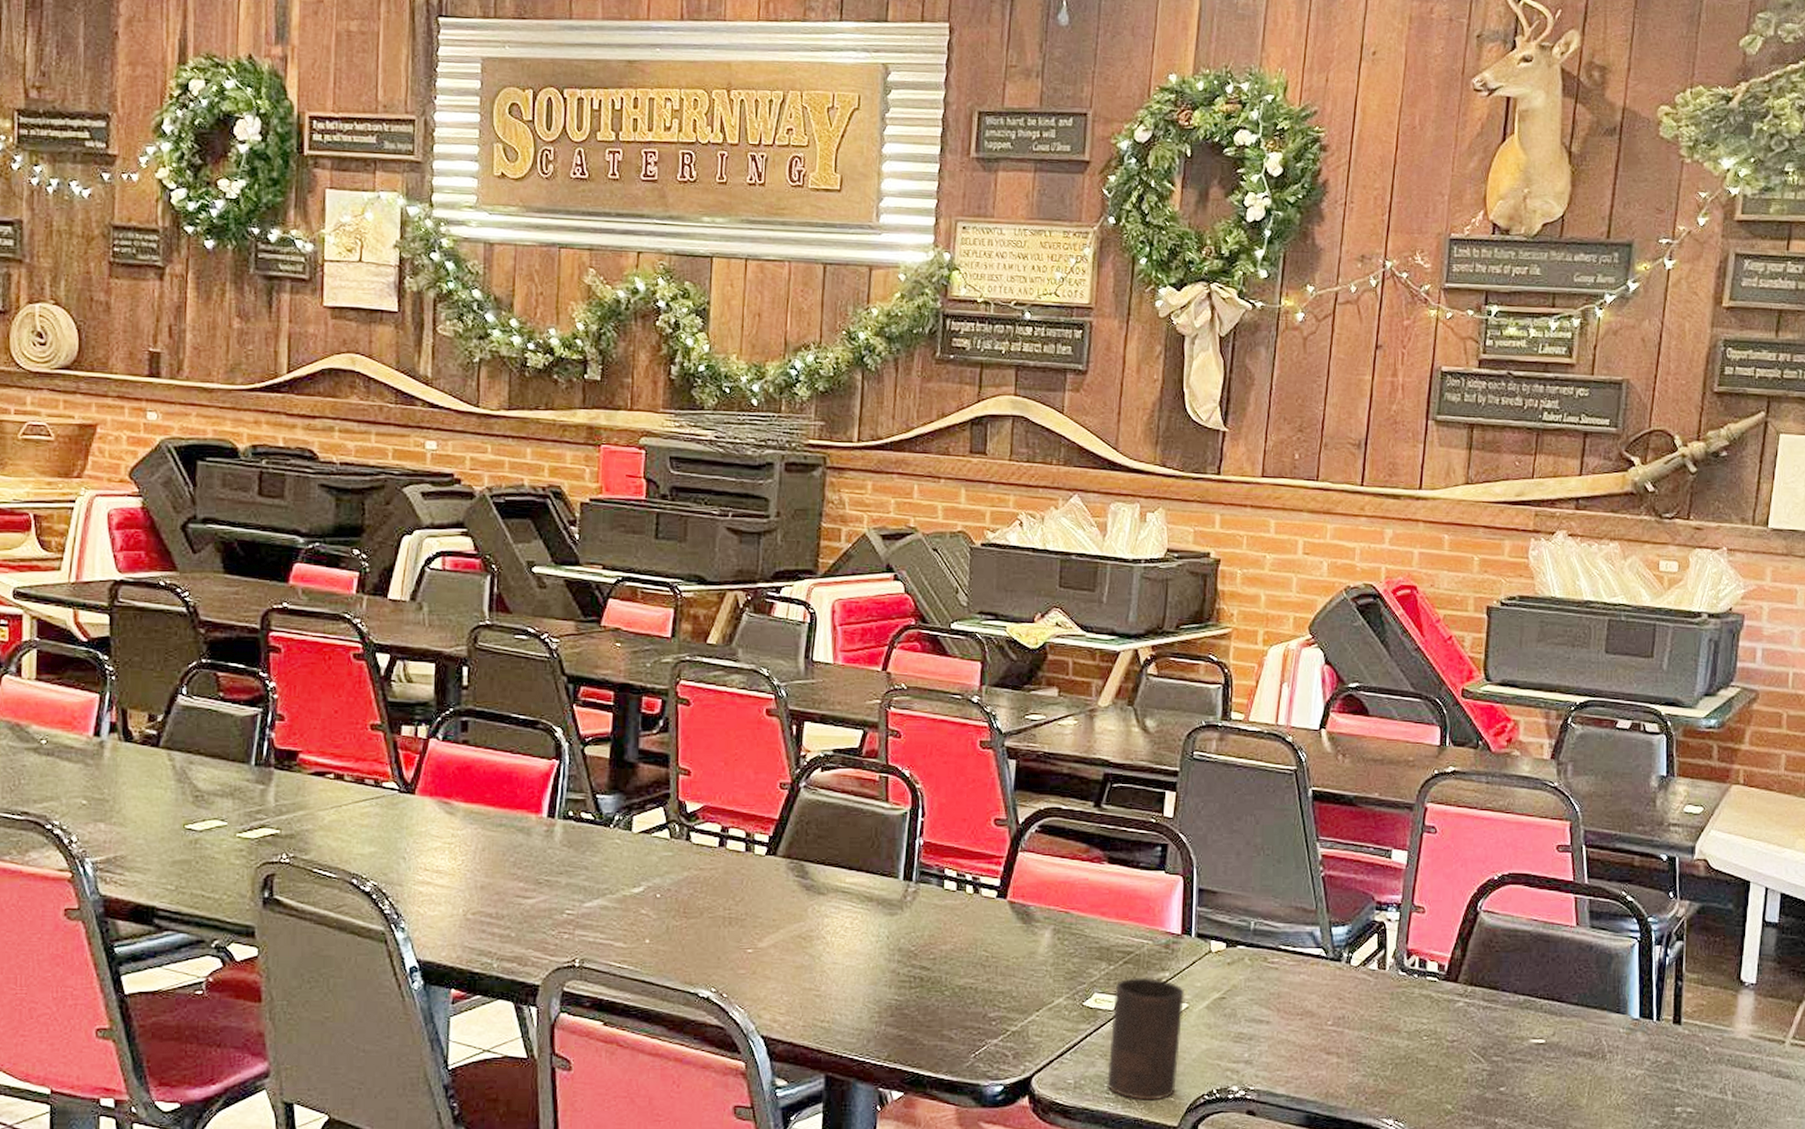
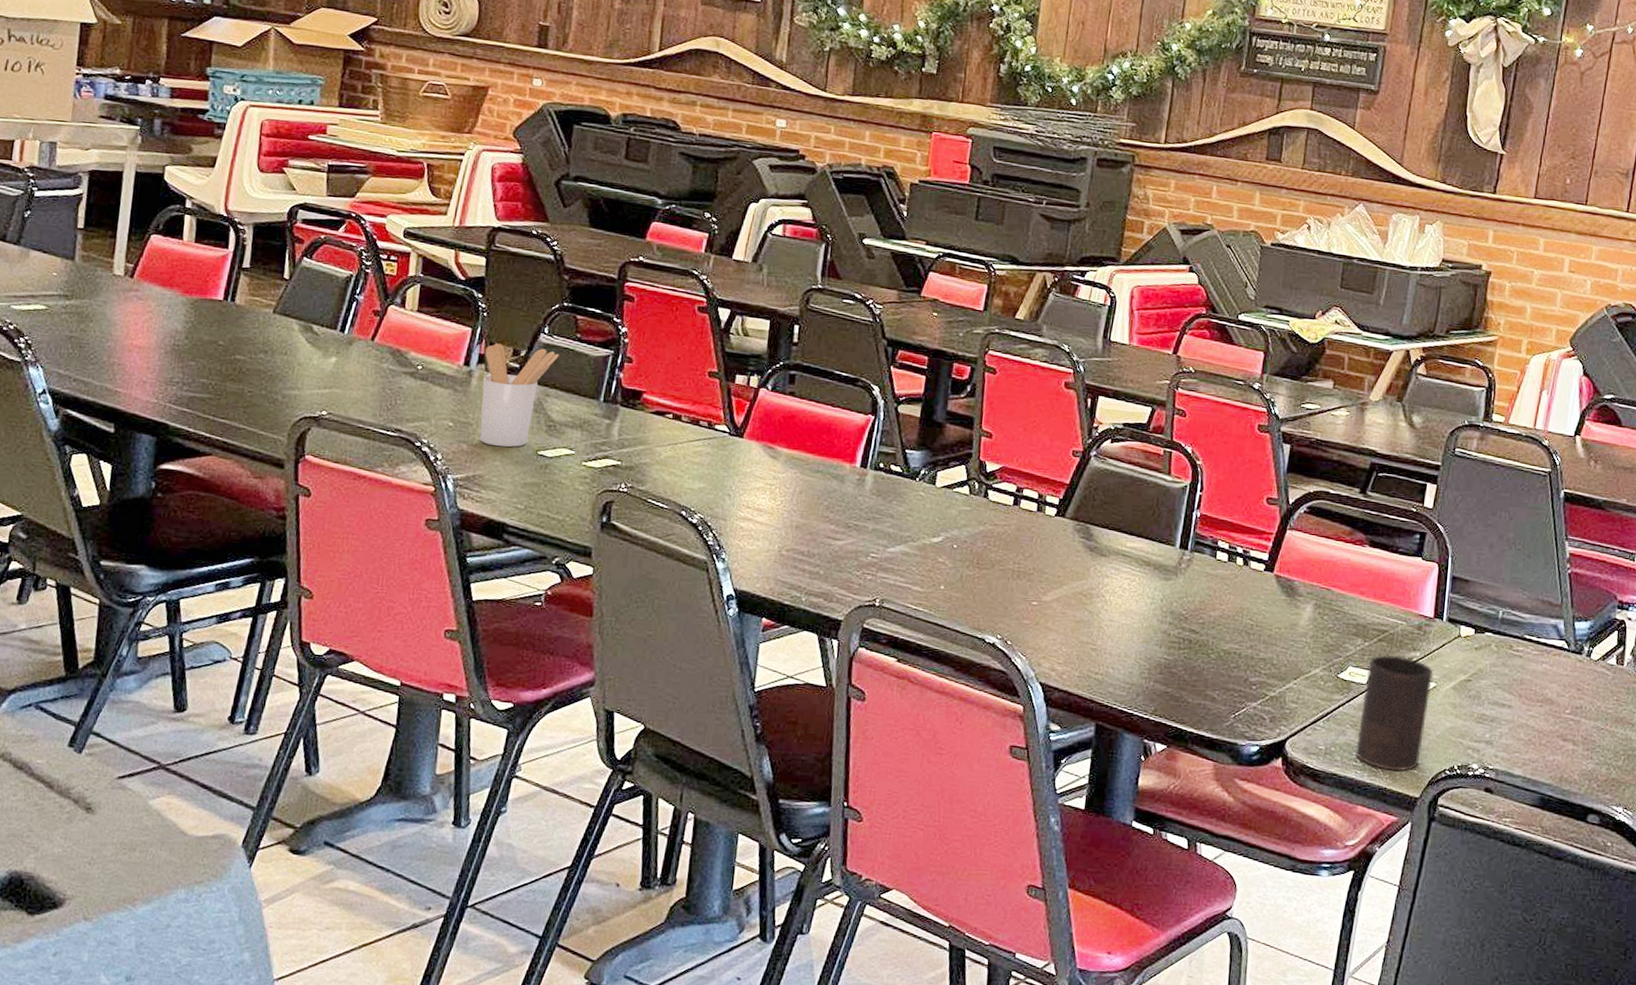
utensil holder: none [116,710,201,823] -> present [479,343,559,448]

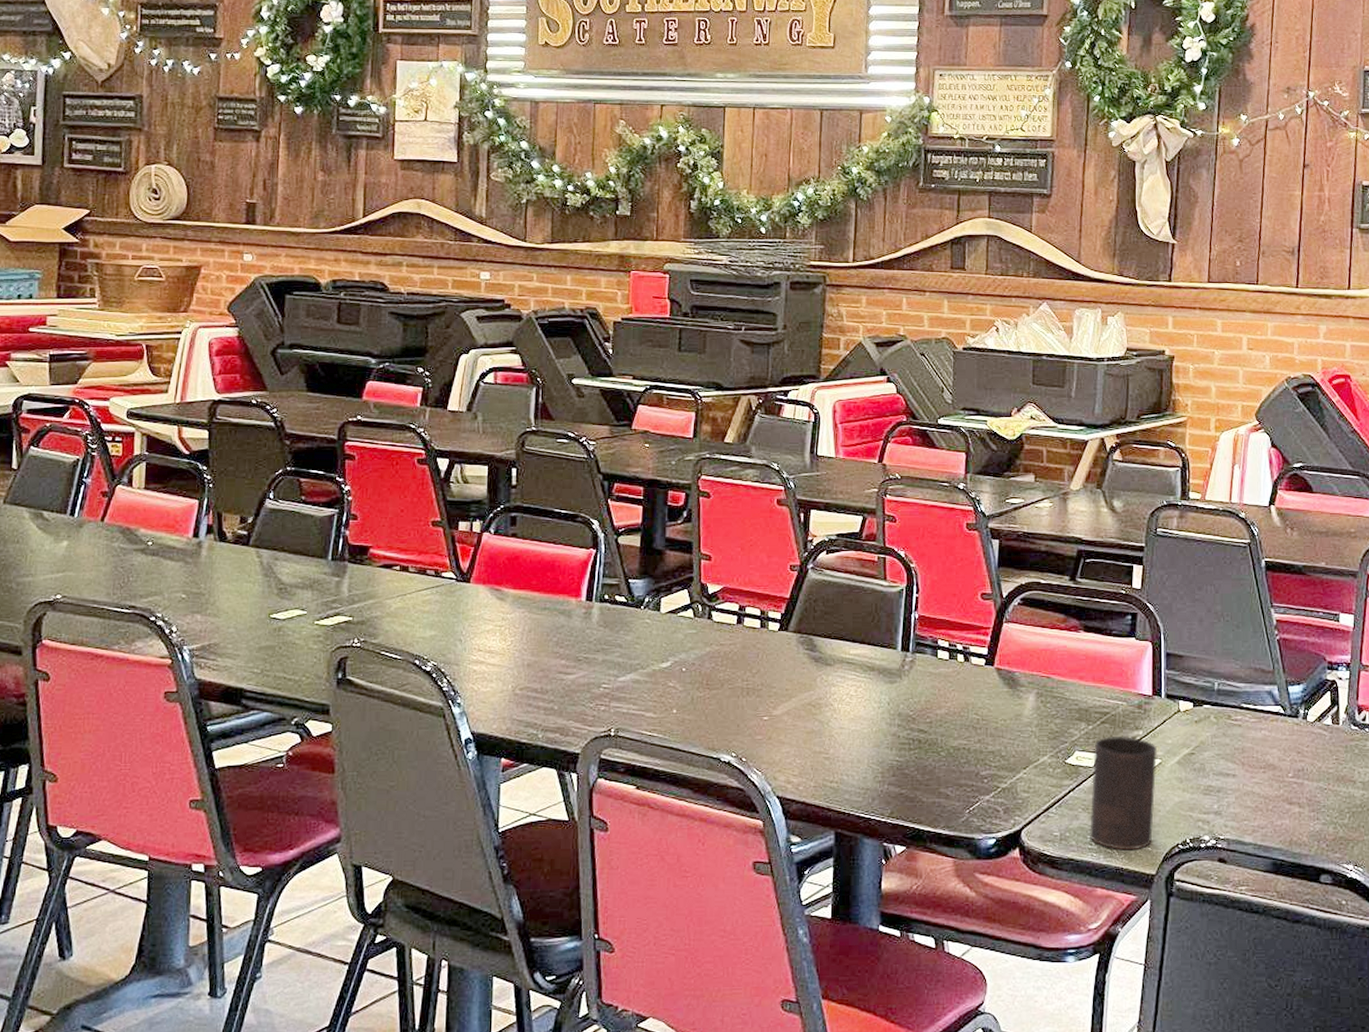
utensil holder: present [479,343,559,448] -> none [212,513,286,614]

